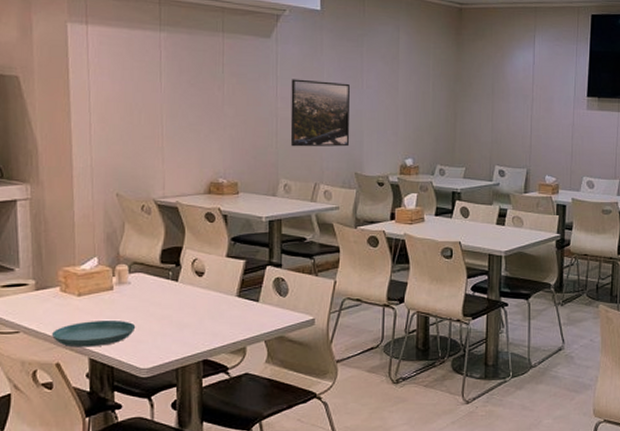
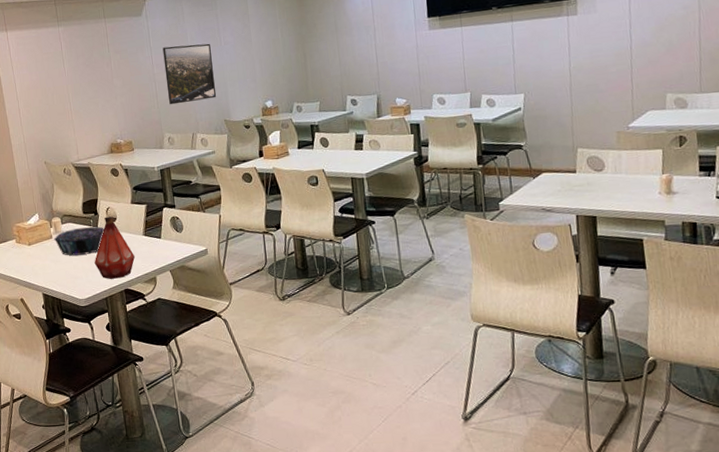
saucer: present [51,319,136,348] -> none [14,262,72,286]
decorative bowl: none [115,279,187,314] -> present [54,226,105,256]
bottle: none [167,270,223,346] -> present [94,216,136,279]

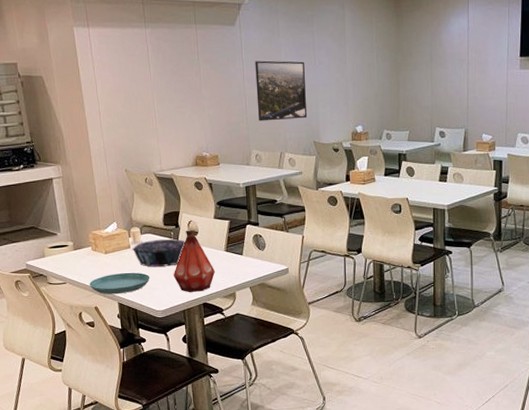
saucer: none [14,262,72,286] -> present [89,272,150,295]

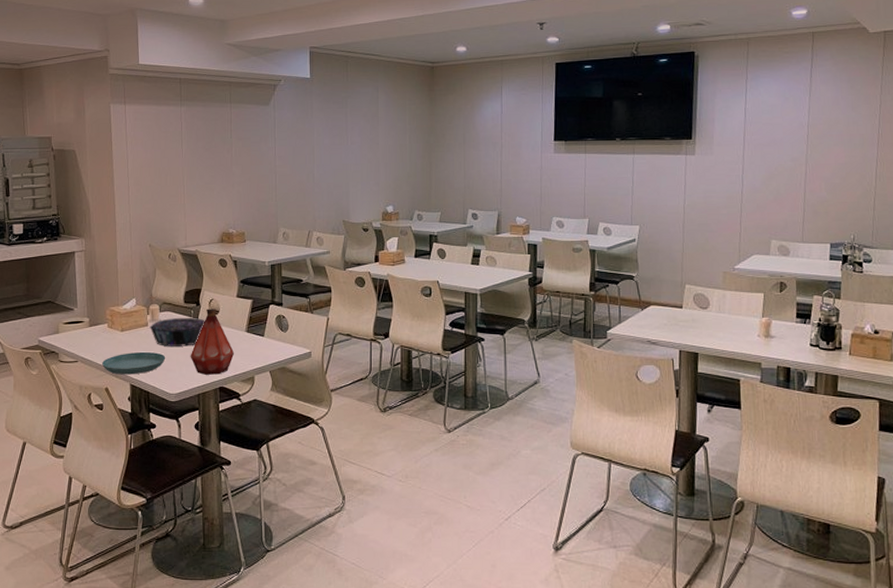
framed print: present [255,60,308,121] -> none [287,139,338,199]

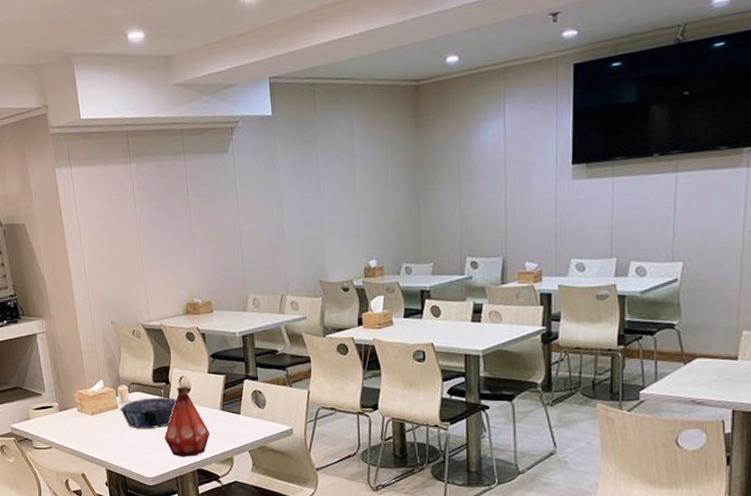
saucer: present [101,351,166,375] -> none [75,435,140,460]

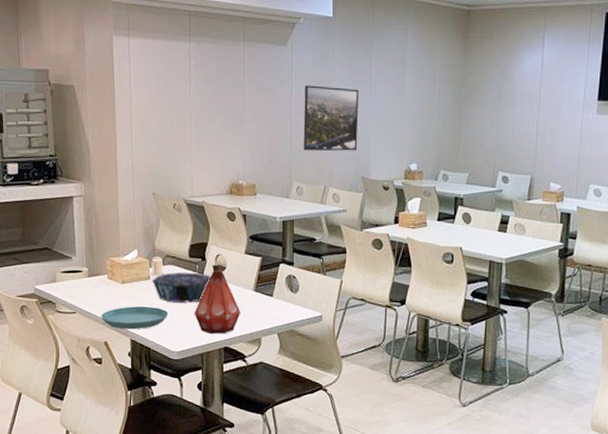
saucer: none [75,435,140,460] -> present [100,306,169,330]
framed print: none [250,188,312,261] -> present [303,85,359,151]

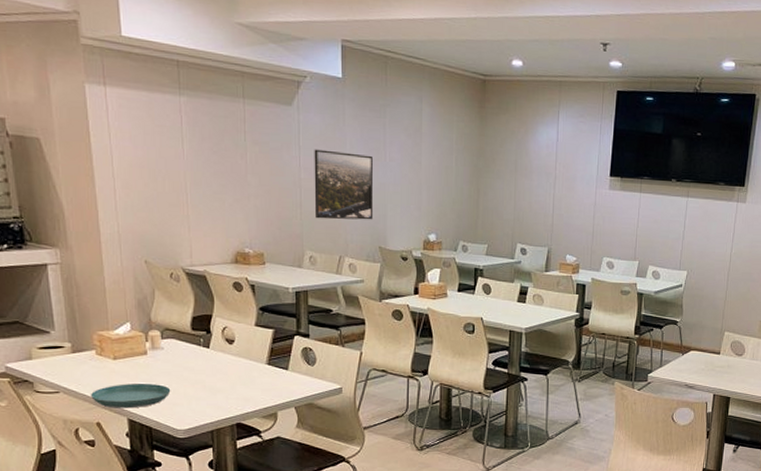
decorative bowl: present [151,272,211,303] -> none [149,346,218,378]
bottle: present [194,264,241,334] -> none [200,337,254,410]

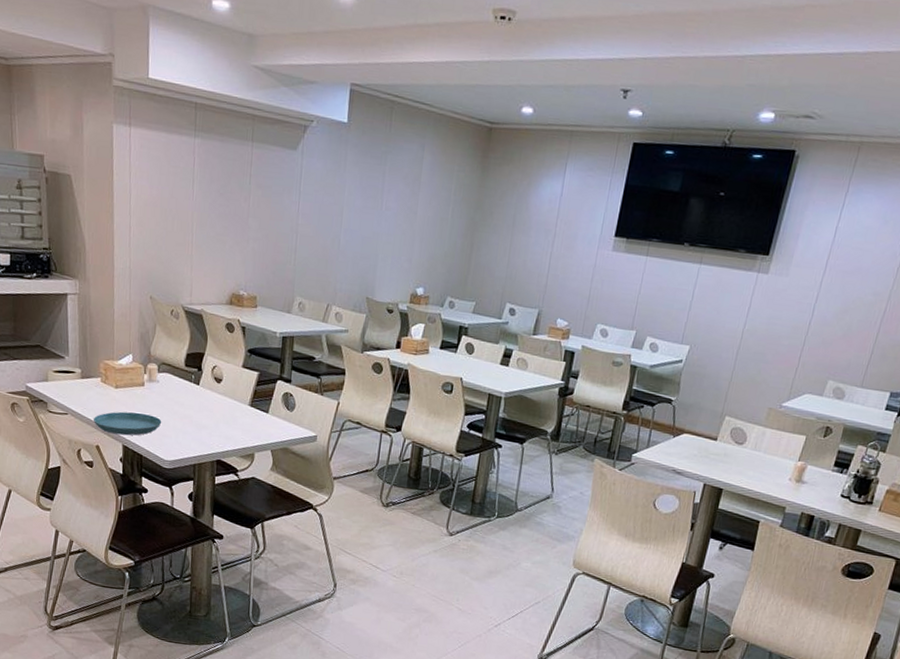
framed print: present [314,149,374,220] -> none [308,195,369,270]

